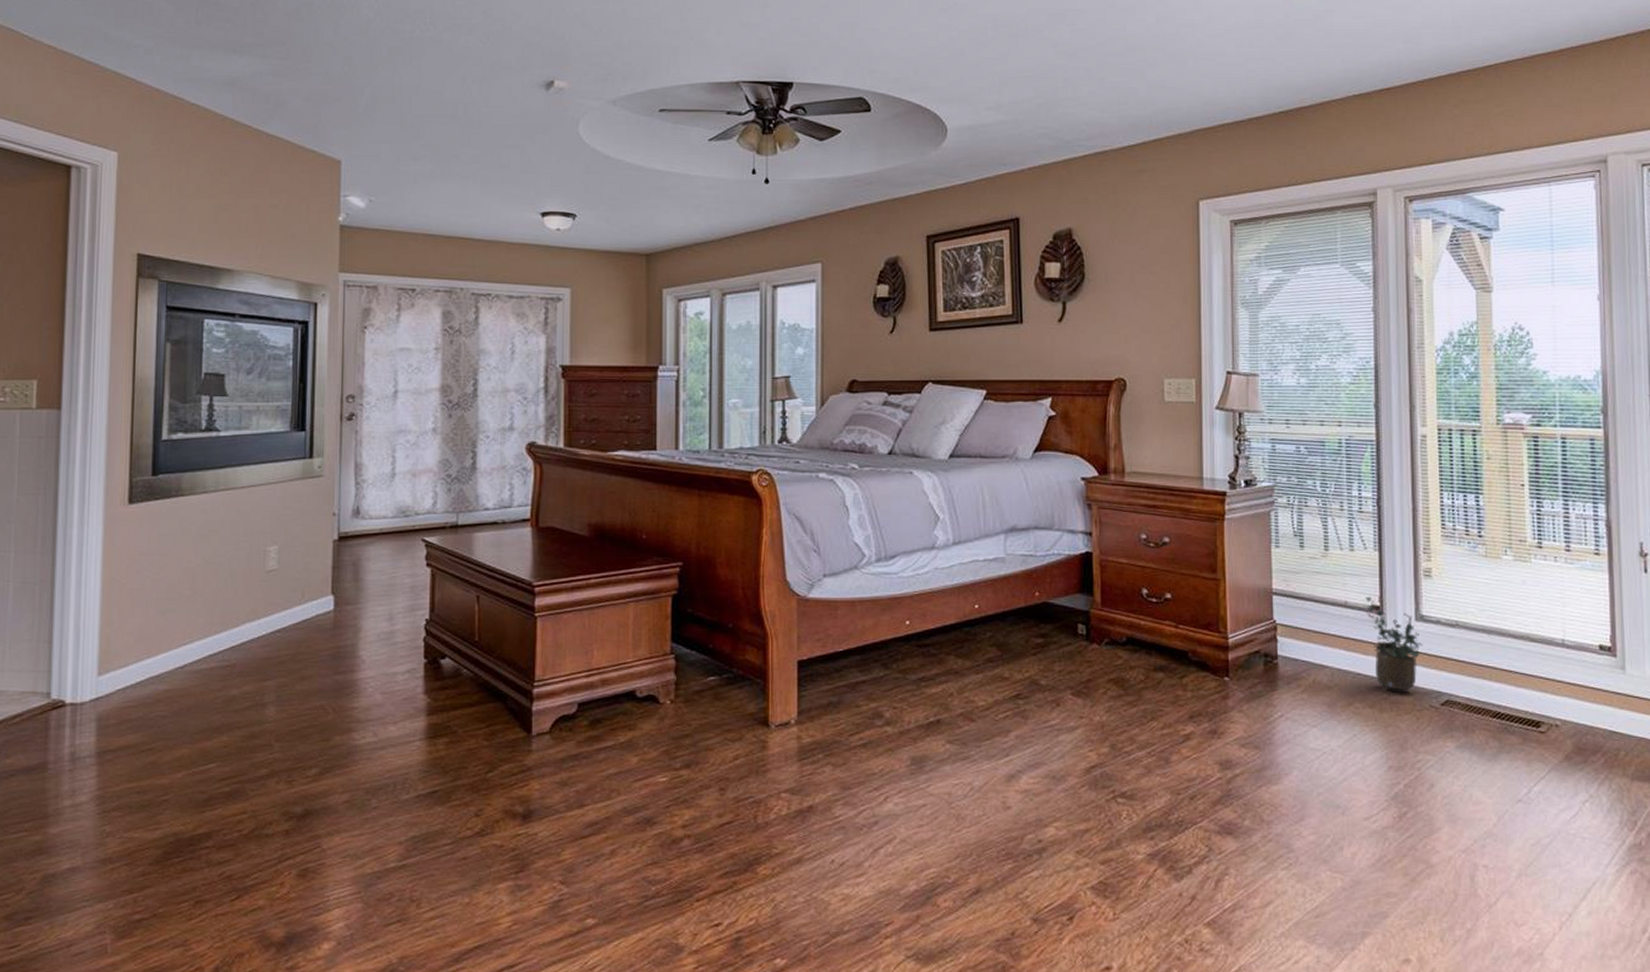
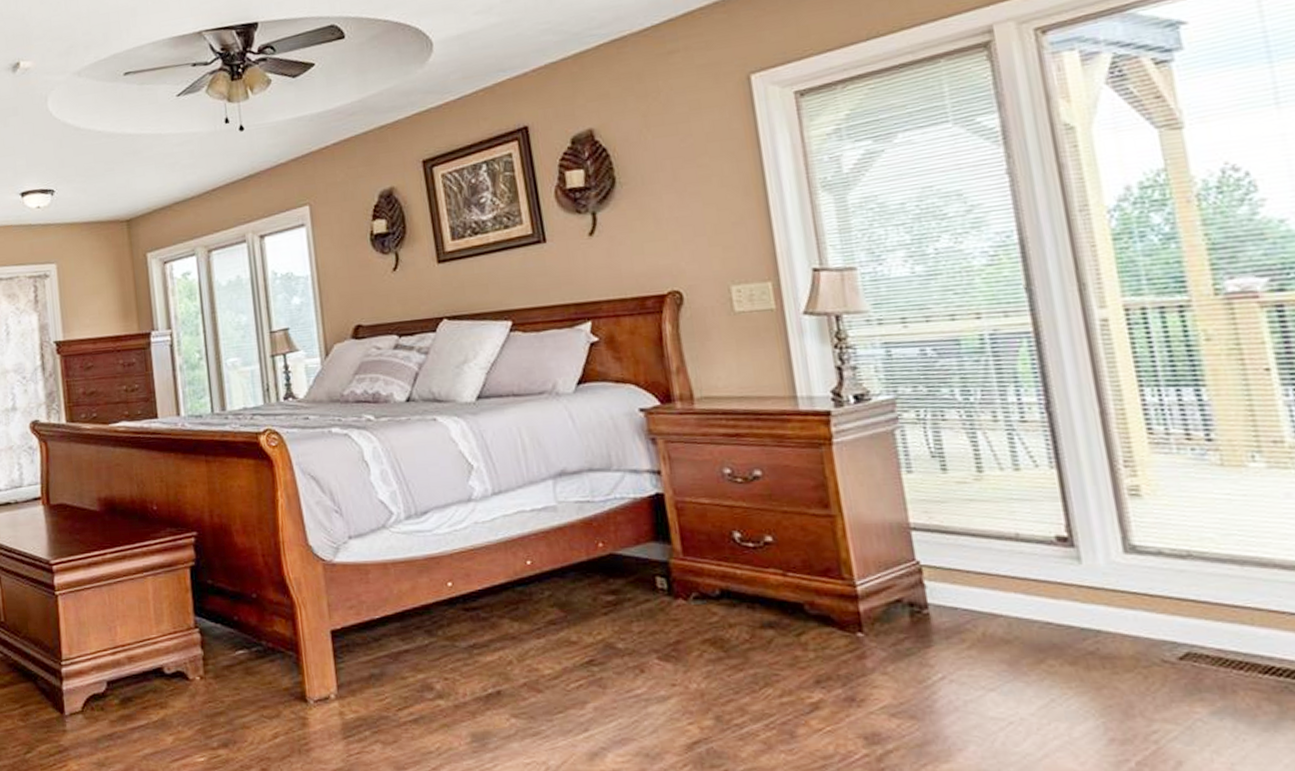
potted plant: present [1365,596,1423,693] -> none [1044,525,1141,645]

